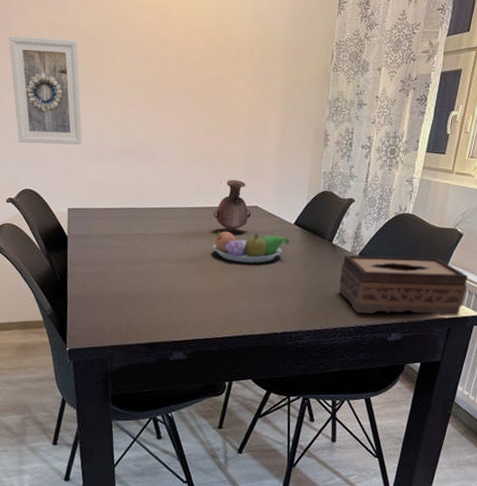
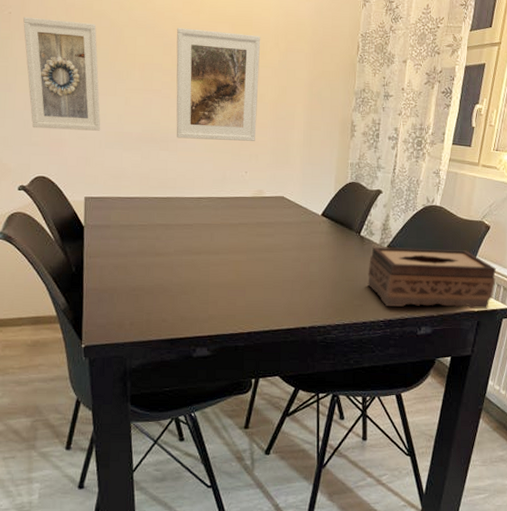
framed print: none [153,42,236,152] -> present [176,28,261,141]
vase: present [213,179,251,232] -> none [238,169,277,223]
fruit bowl: present [213,231,289,263] -> none [238,222,317,255]

